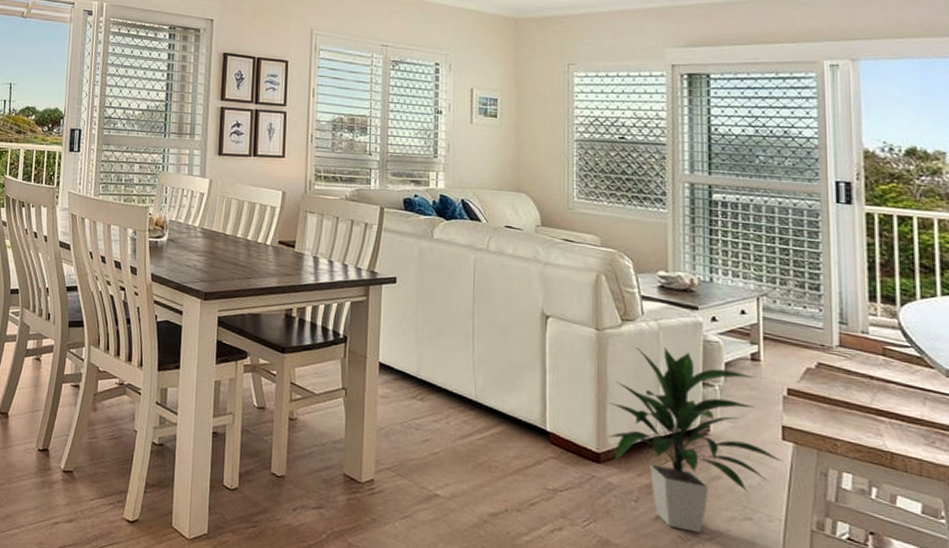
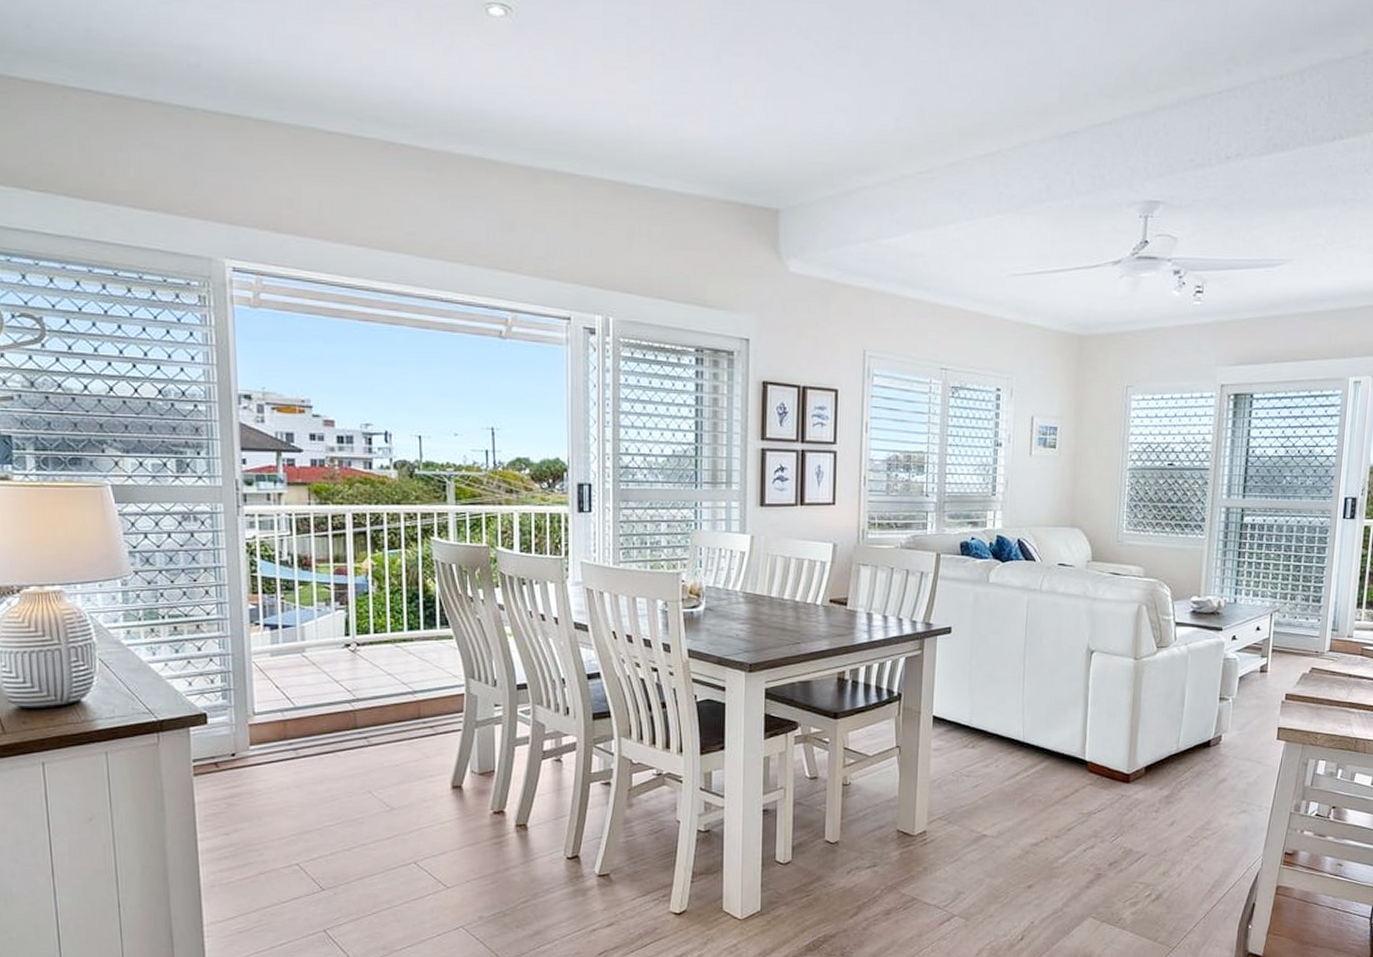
indoor plant: present [606,346,784,533] -> none [1136,668,1276,830]

